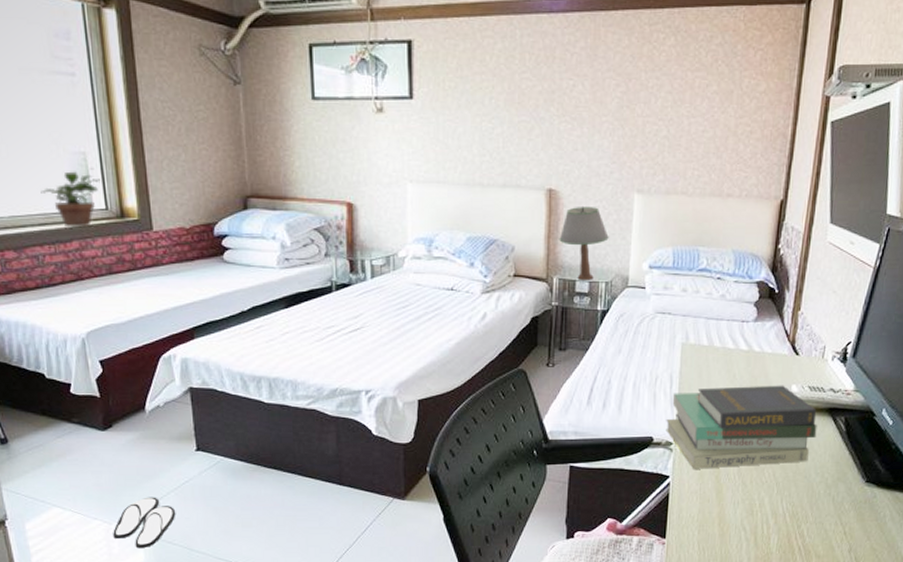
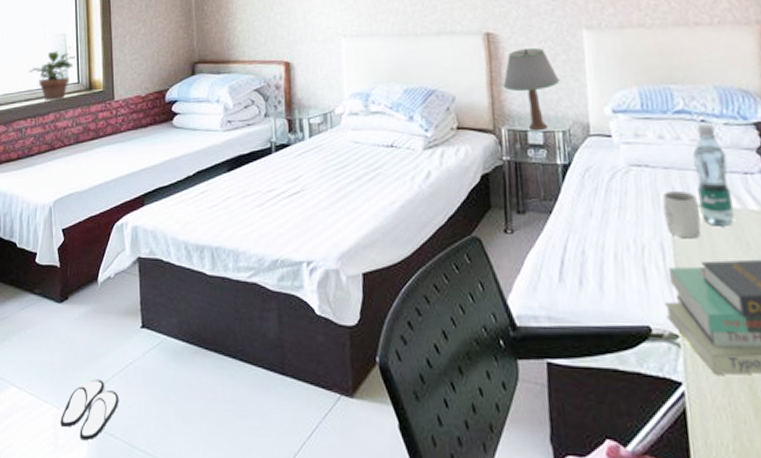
mug: none [676,335,704,371] -> present [662,191,701,239]
bottle: none [704,281,732,362] -> present [692,123,735,226]

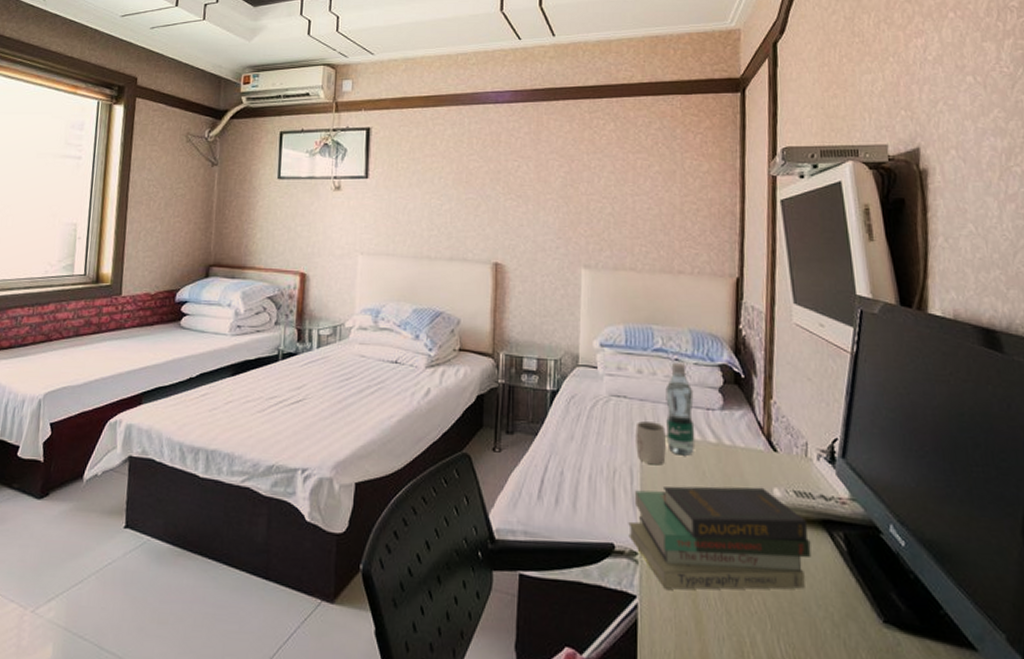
potted plant: present [29,51,75,102] -> none [32,240,84,292]
slippers: present [60,379,118,440] -> none [26,579,92,641]
table lamp: present [503,48,560,132] -> none [505,280,557,359]

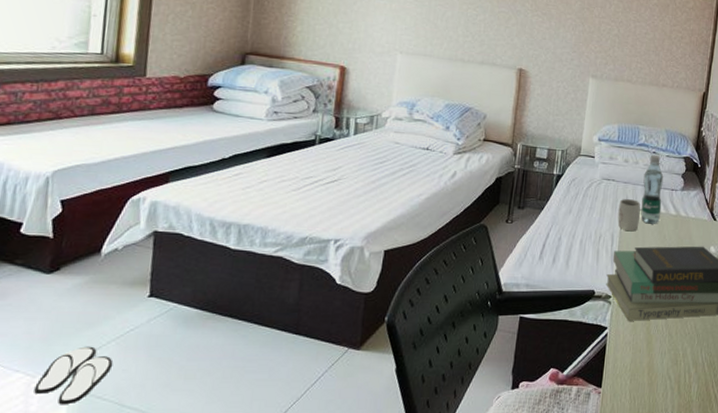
slippers: none [26,579,92,641] -> present [34,346,112,404]

